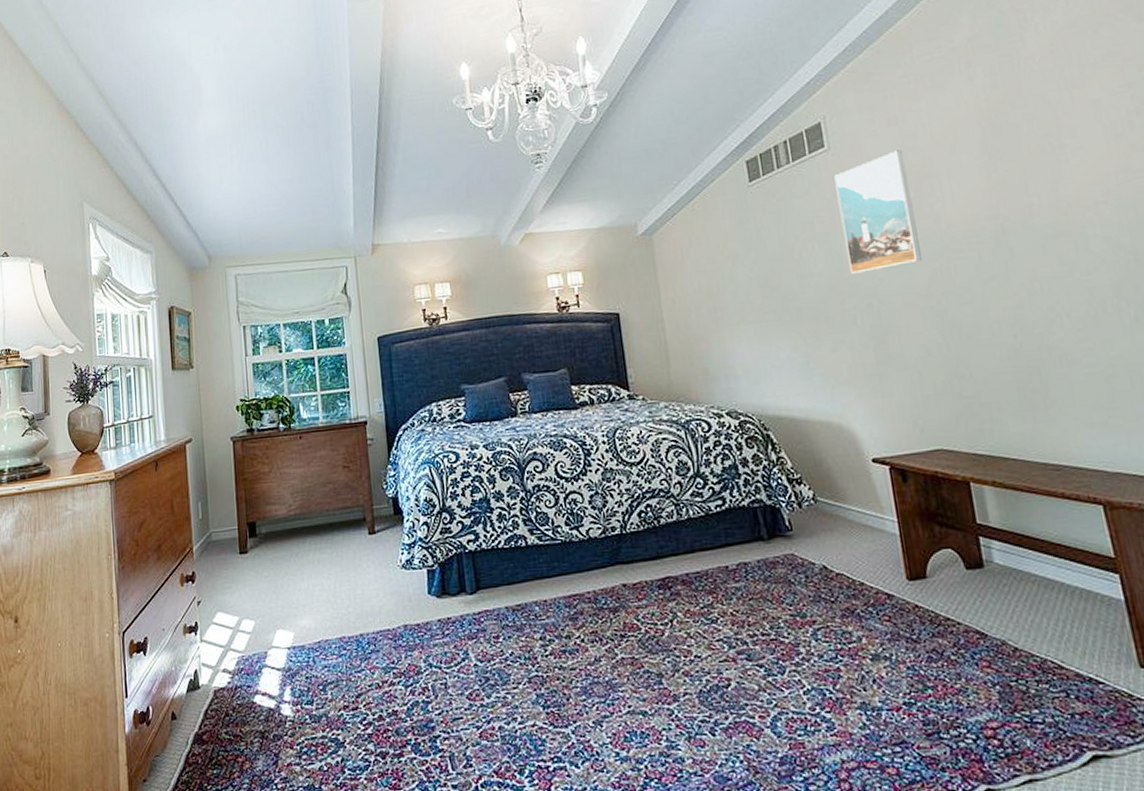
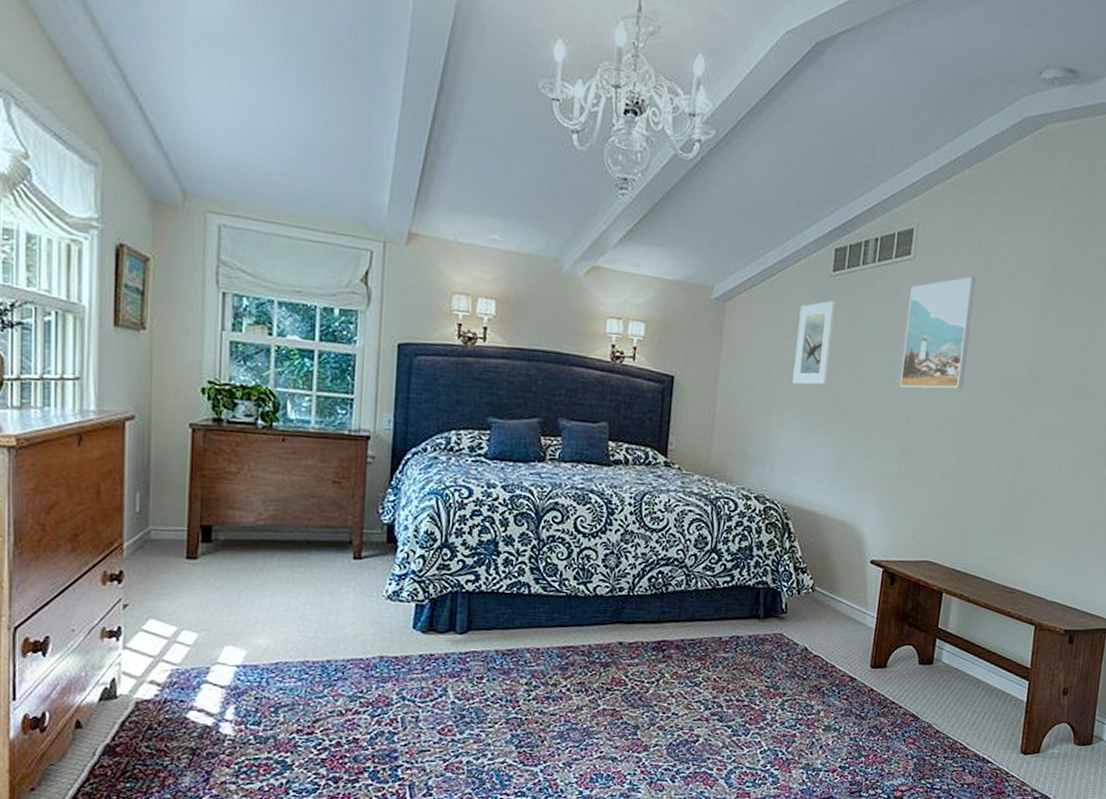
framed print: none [726,208,771,296] -> present [792,300,836,385]

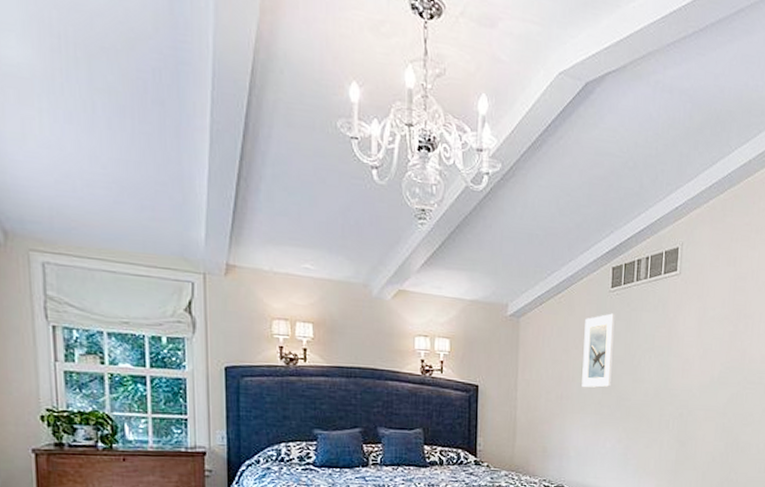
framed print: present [900,276,977,389] -> none [673,288,734,387]

